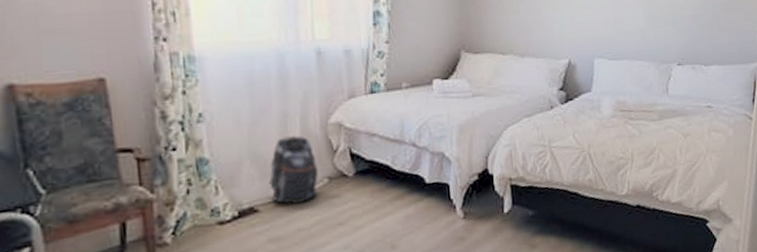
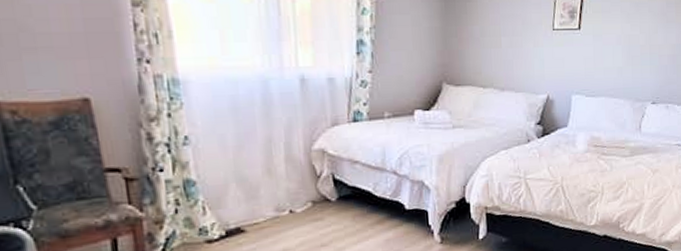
backpack: present [269,135,318,204] -> none [255,161,302,226]

